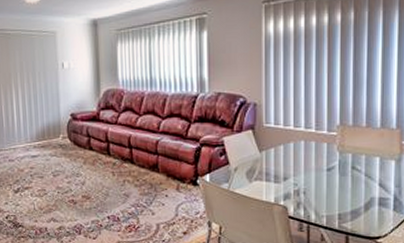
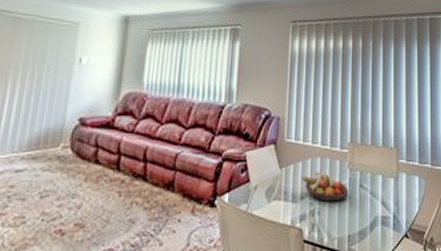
fruit bowl: none [283,154,338,182] -> present [301,172,349,202]

